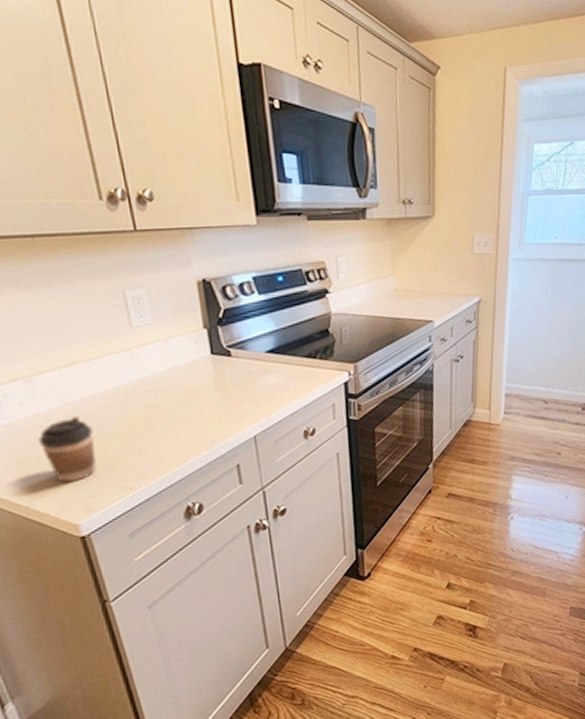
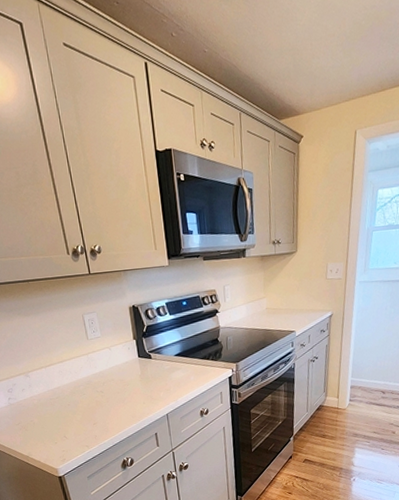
coffee cup: present [38,415,97,483] -> none [33,398,68,441]

